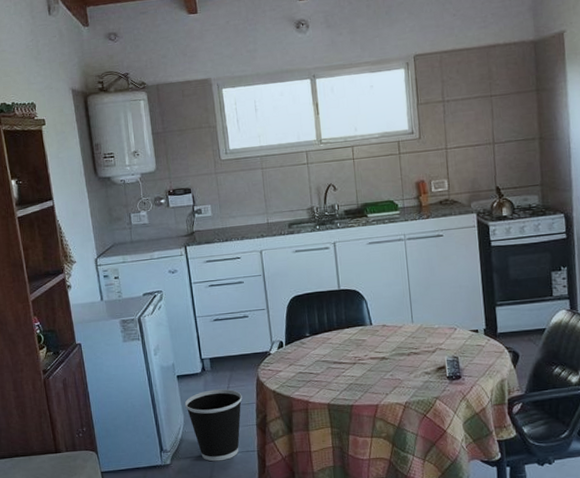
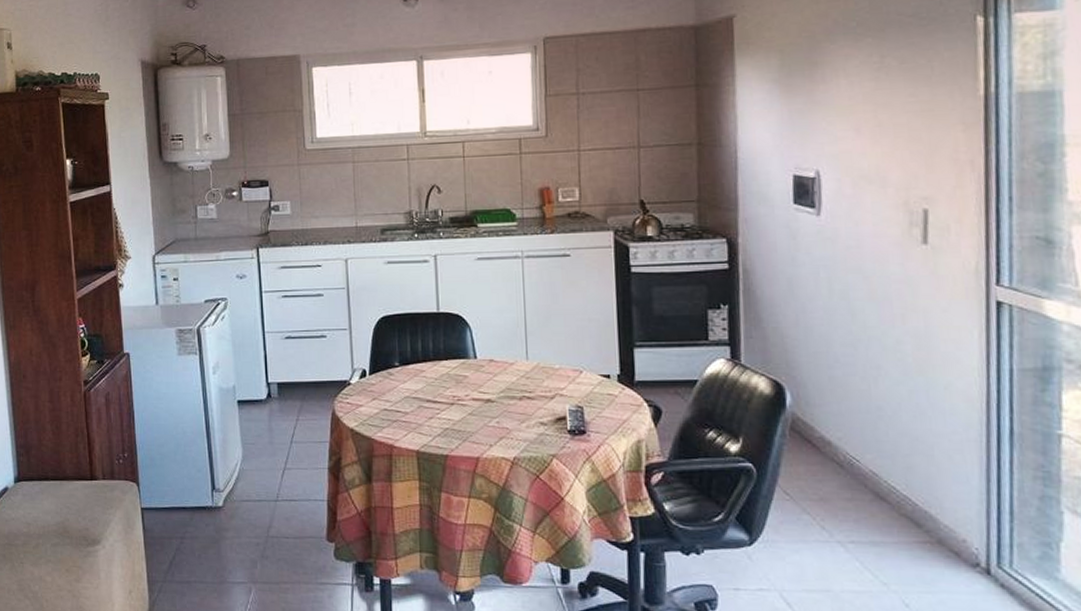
wastebasket: present [184,389,243,462] -> none [244,421,313,509]

